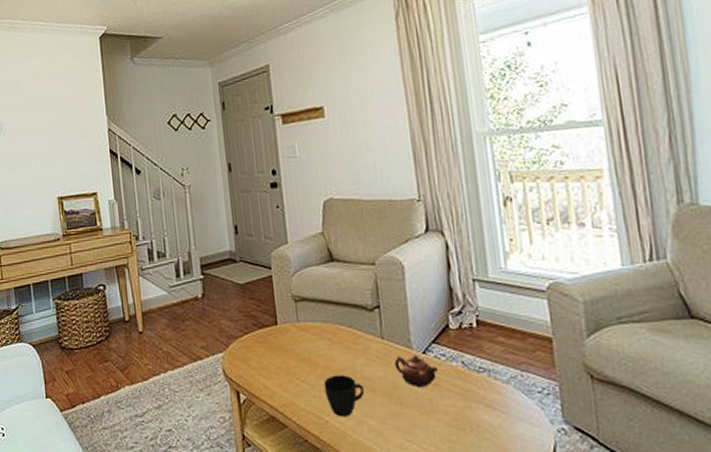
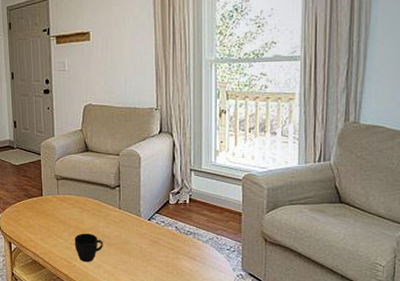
teapot: present [395,354,439,388] -> none [127,221,159,244]

